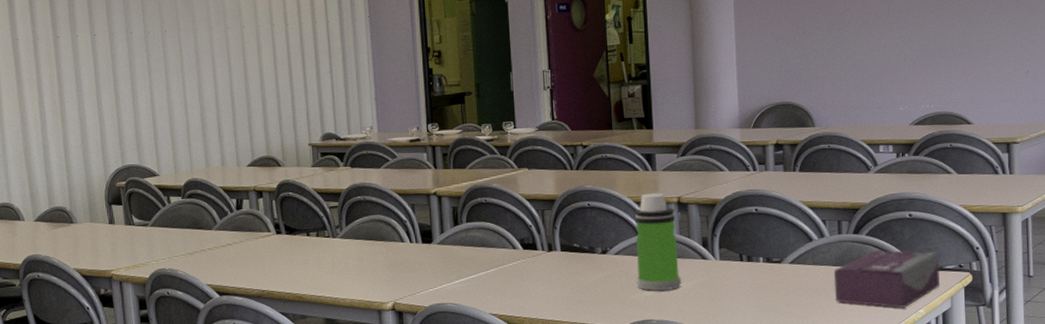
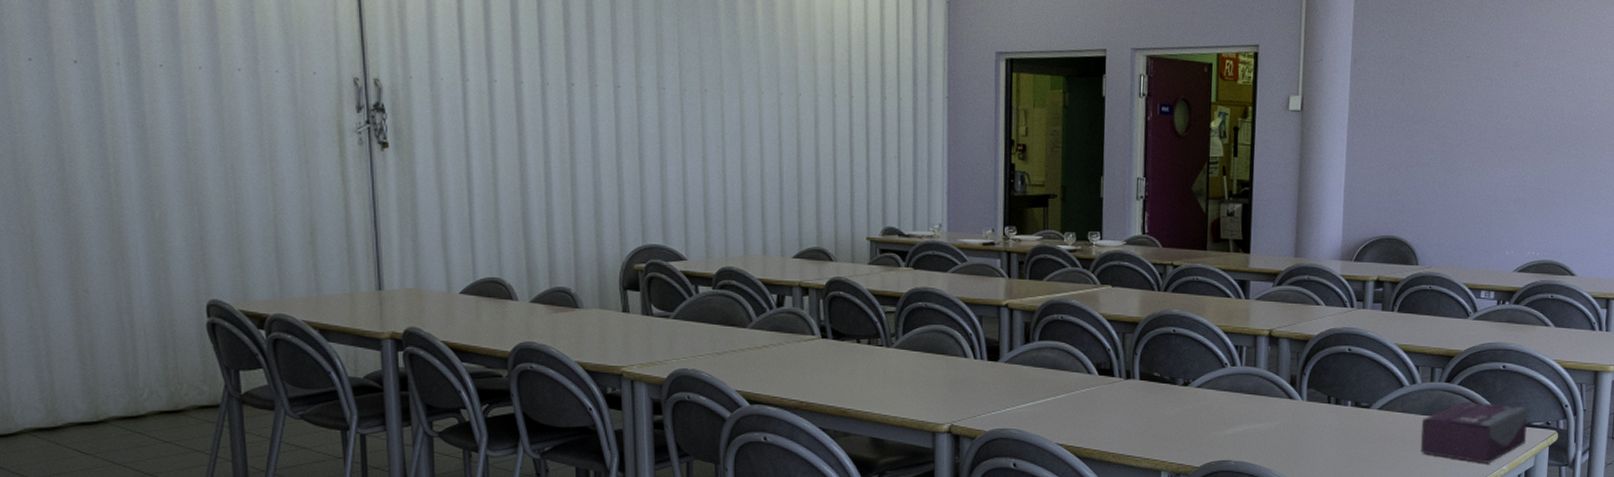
water bottle: present [634,193,681,291] -> none [1218,323,1265,430]

